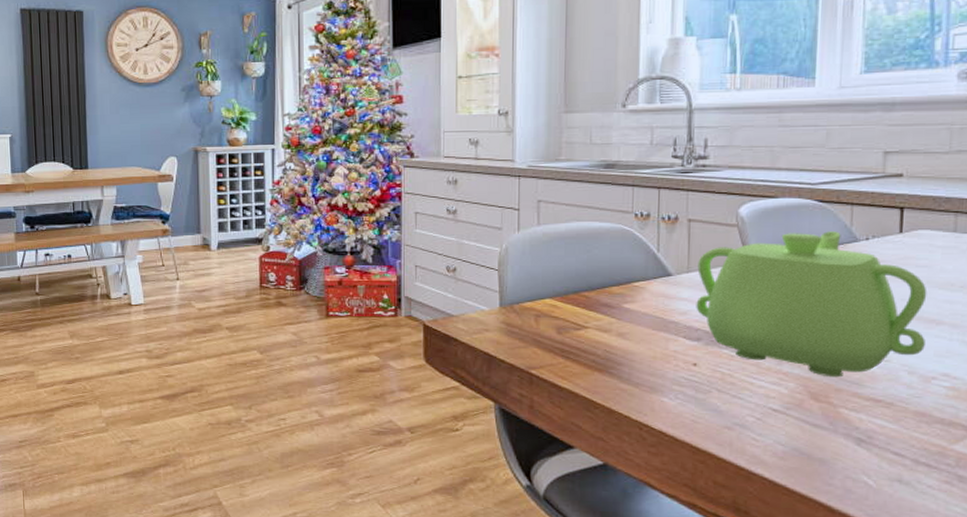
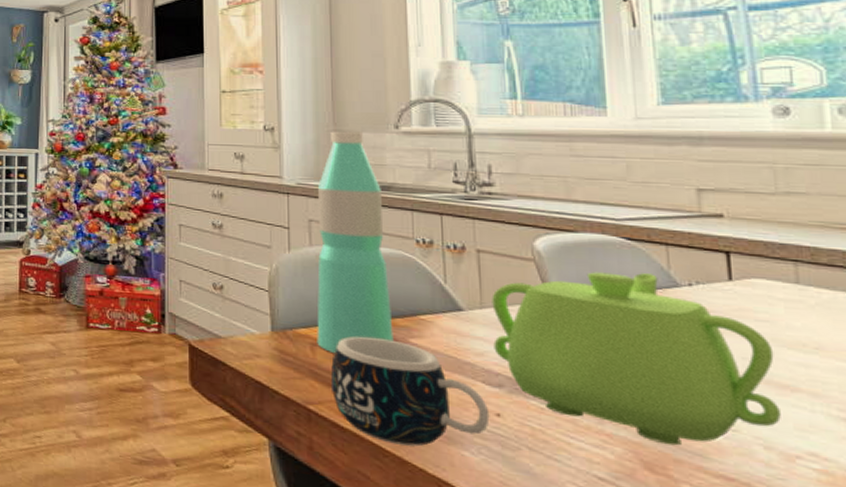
water bottle: none [541,112,610,323] -> present [317,131,394,354]
mug: none [552,305,688,397] -> present [331,336,490,447]

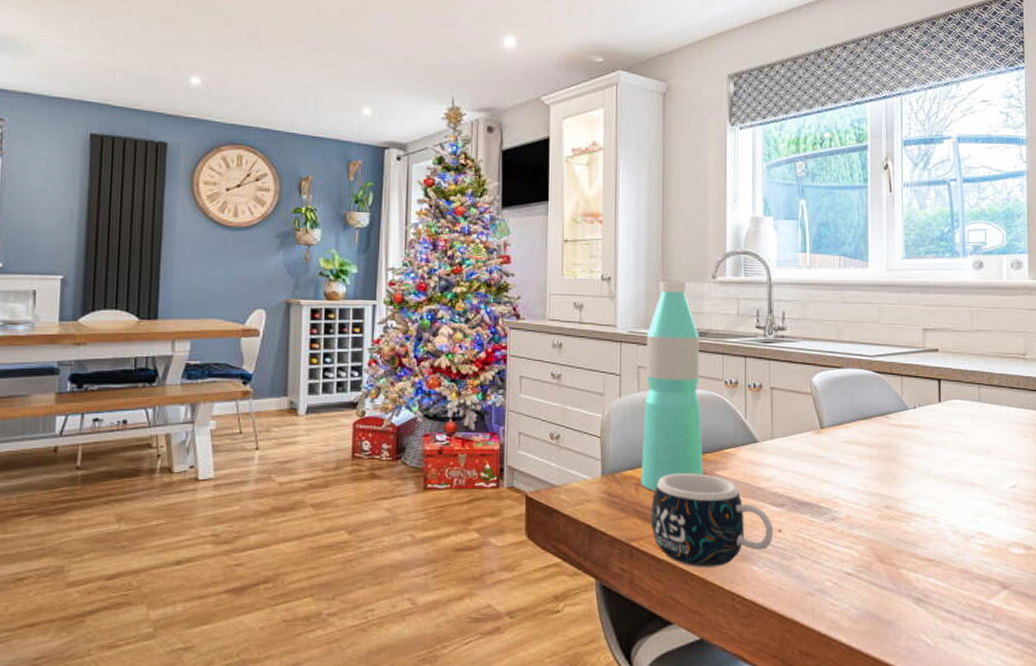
teapot: present [492,272,781,446] -> none [779,400,963,539]

